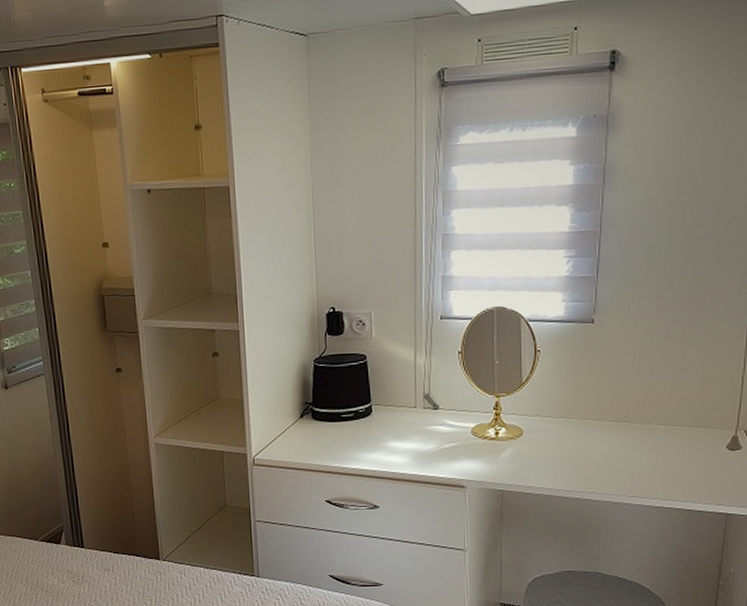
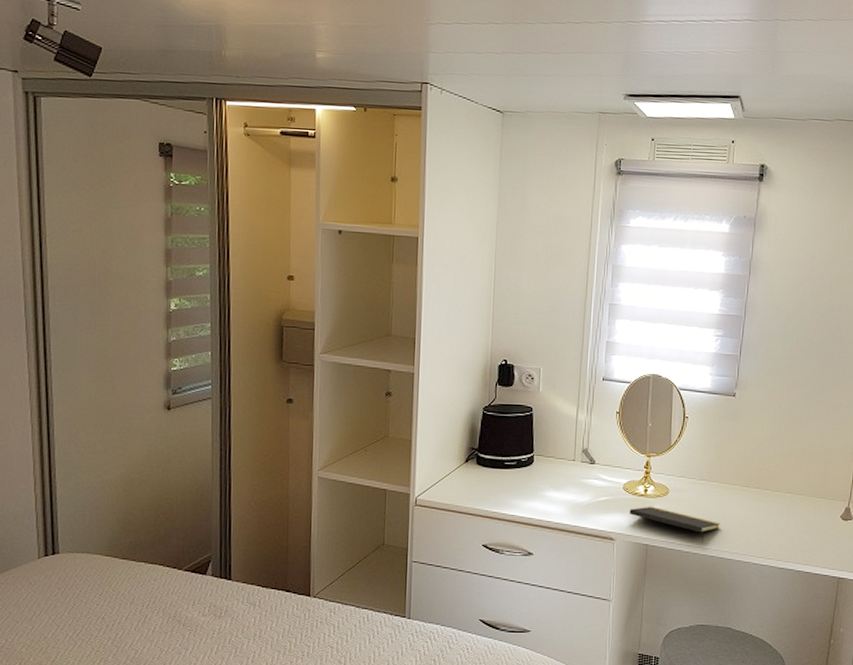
notepad: none [480,449,584,485] -> present [629,506,720,543]

